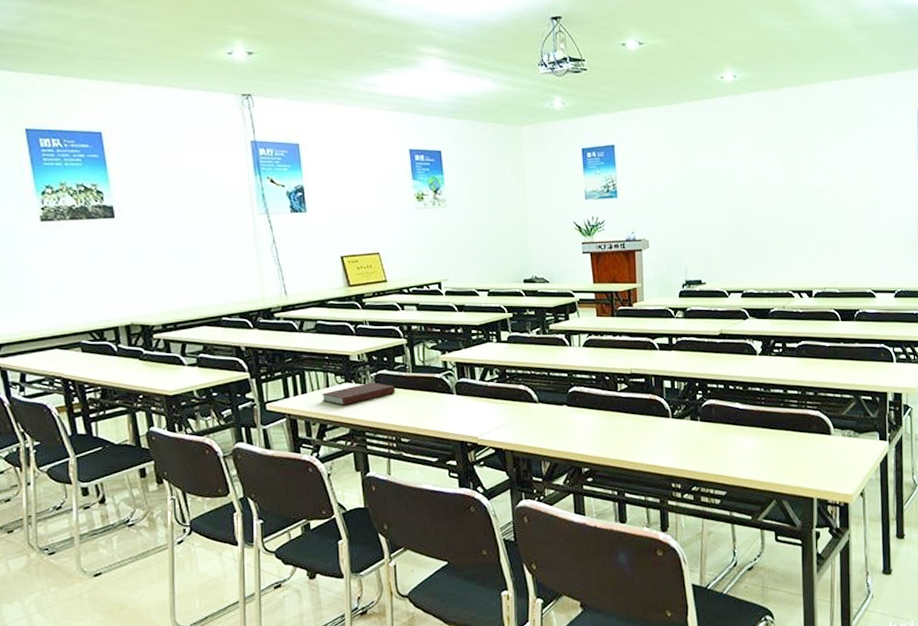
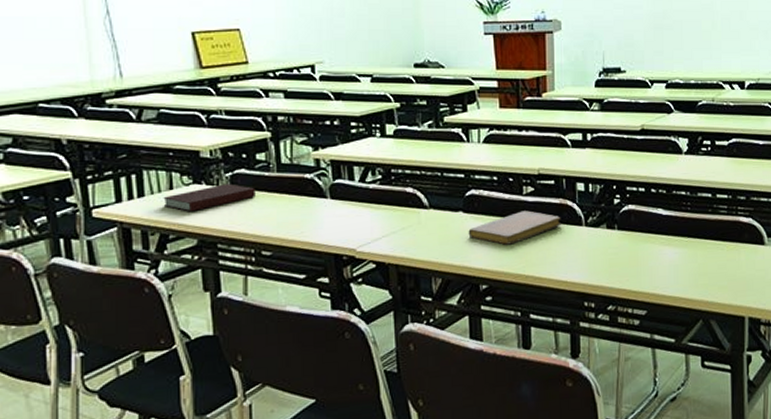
notebook: none [572,405,651,434] -> present [468,210,561,245]

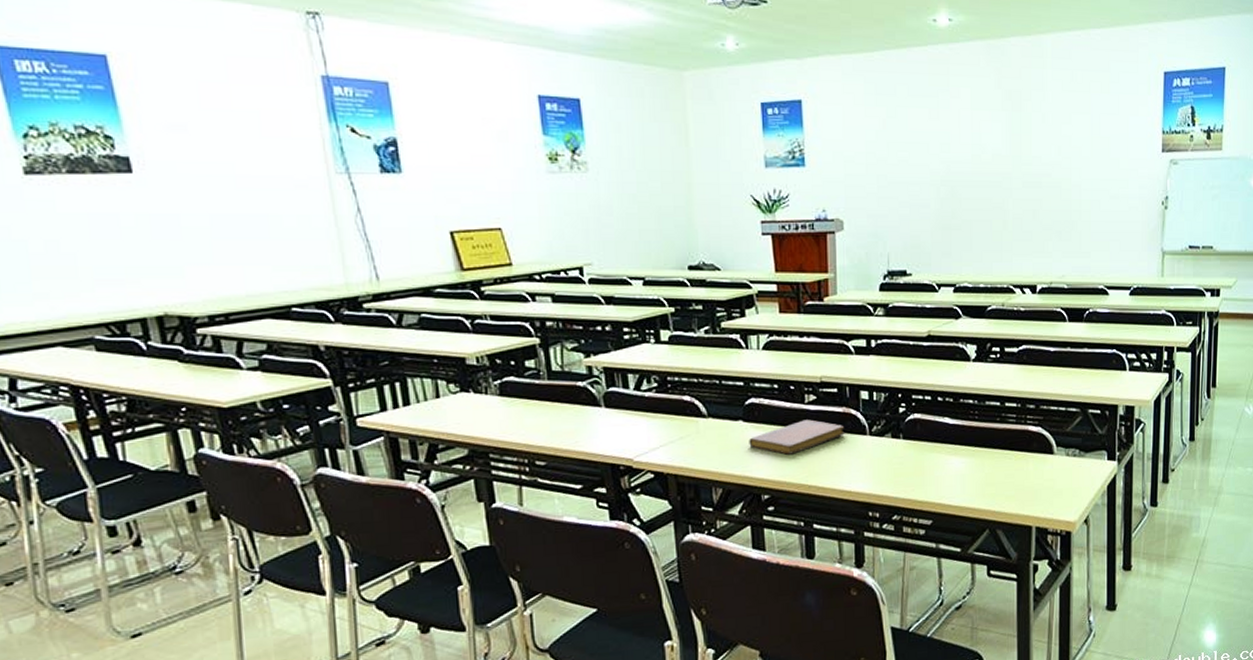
notebook: present [163,183,255,212] -> none [430,392,526,421]

